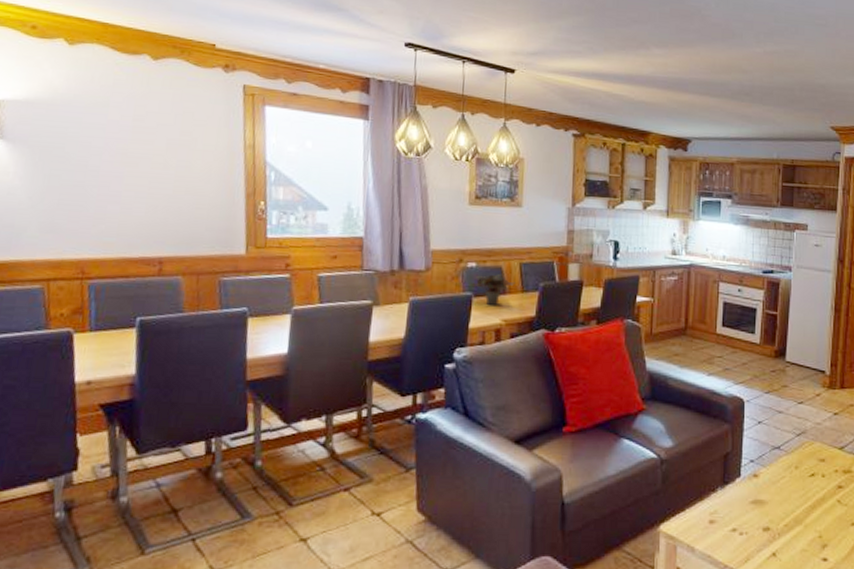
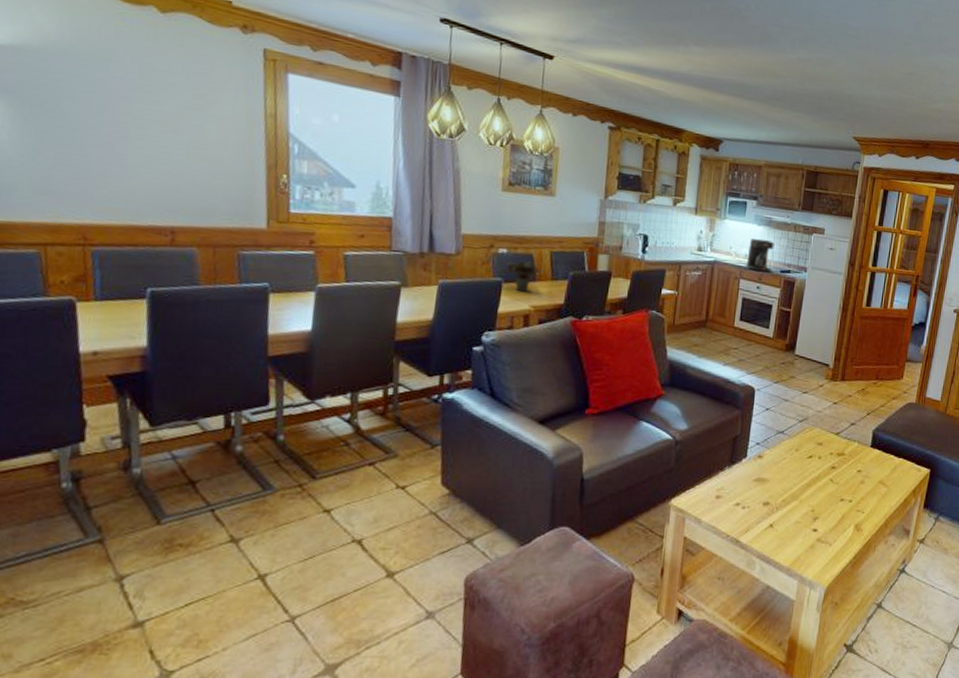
coffee maker: none [725,238,754,274] -> present [746,238,775,273]

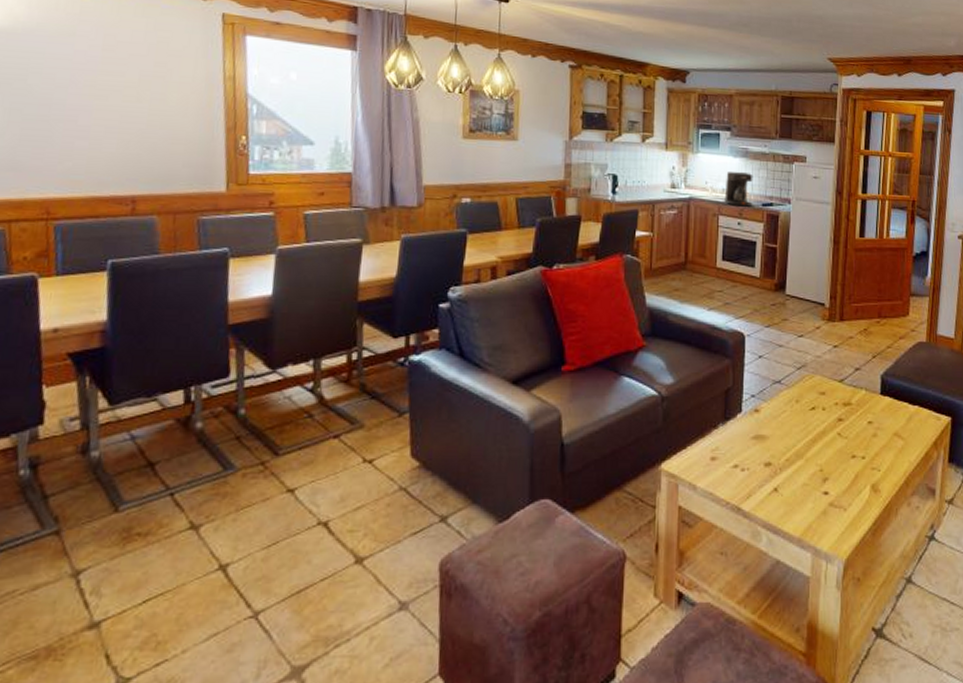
potted plant: present [500,261,546,293] -> none [464,210,512,243]

